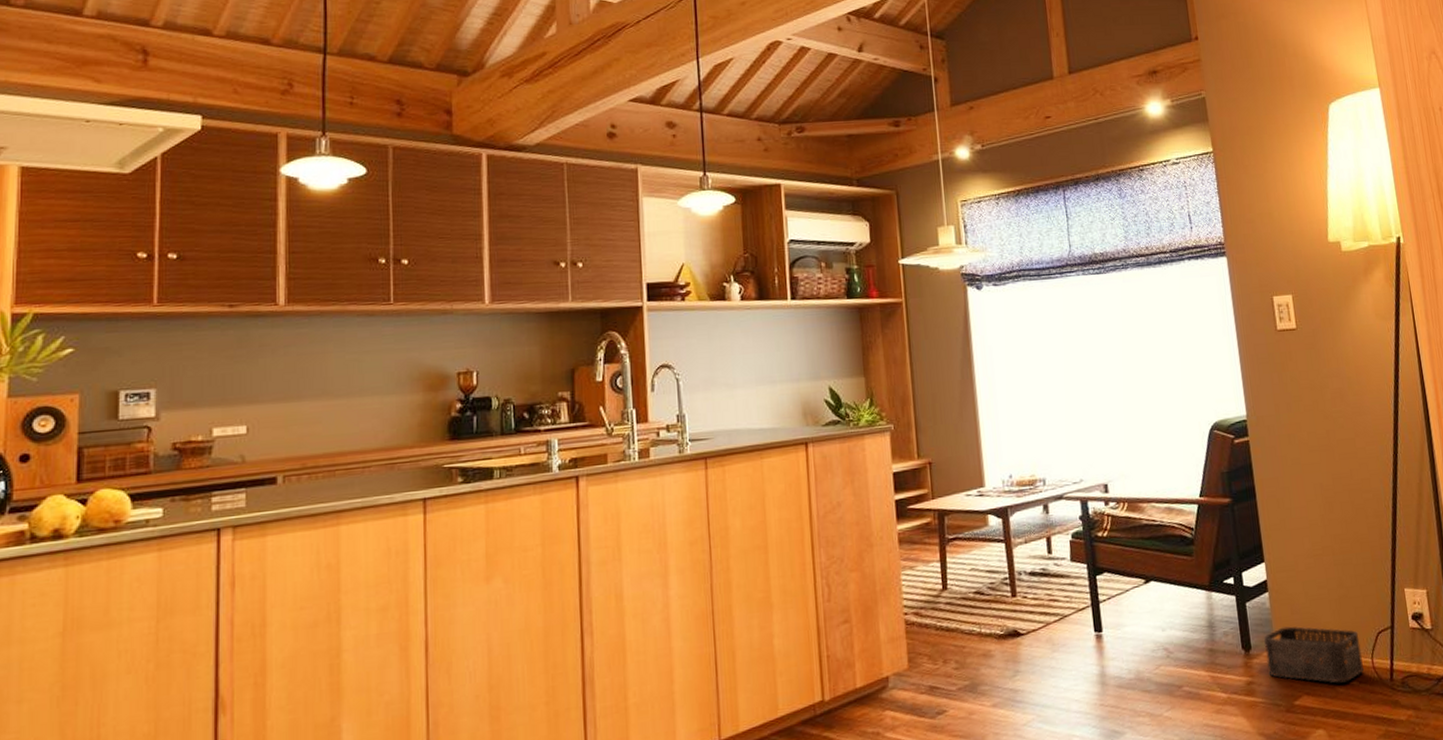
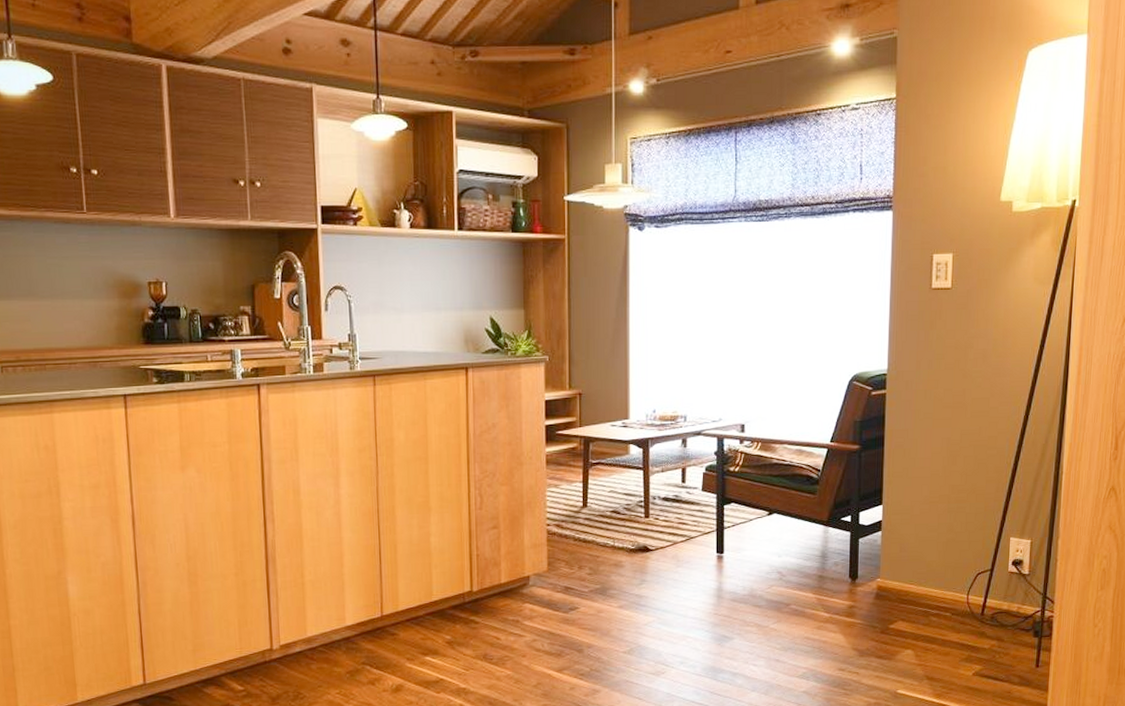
storage bin: present [1264,626,1364,683] -> none [870,562,959,613]

